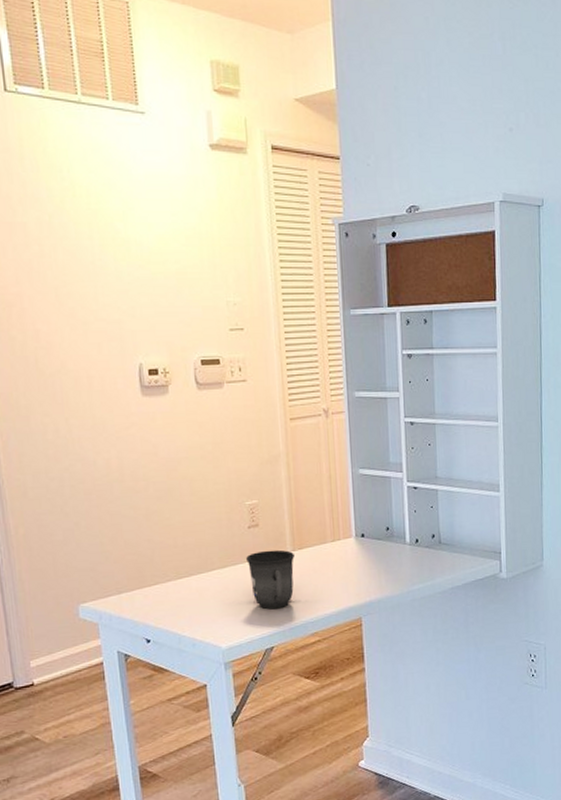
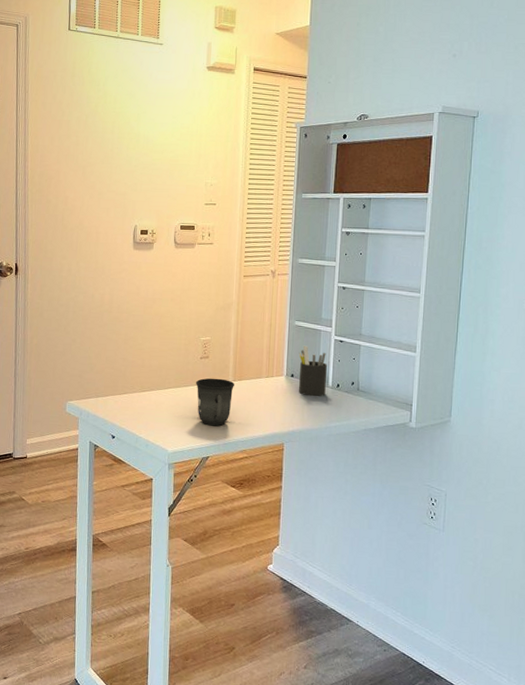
pen holder: none [367,497,403,558] -> present [299,345,327,397]

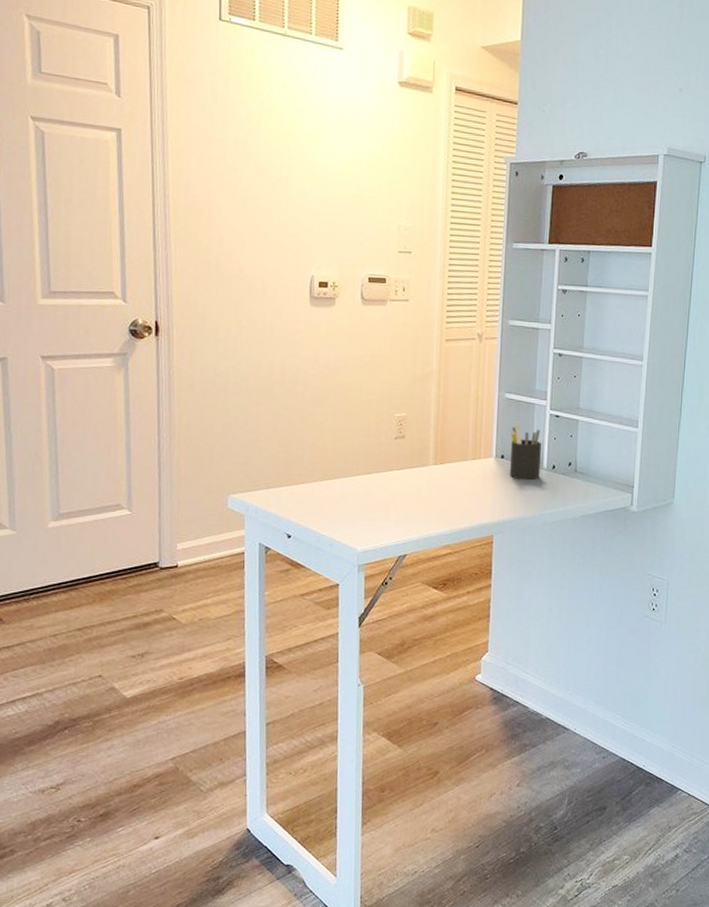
mug: present [196,378,234,426] -> none [390,461,436,519]

